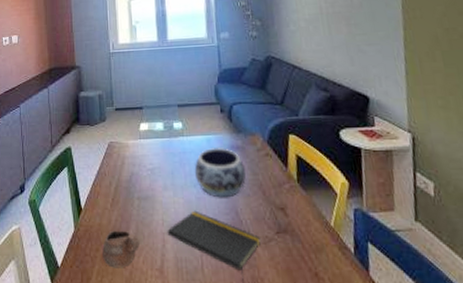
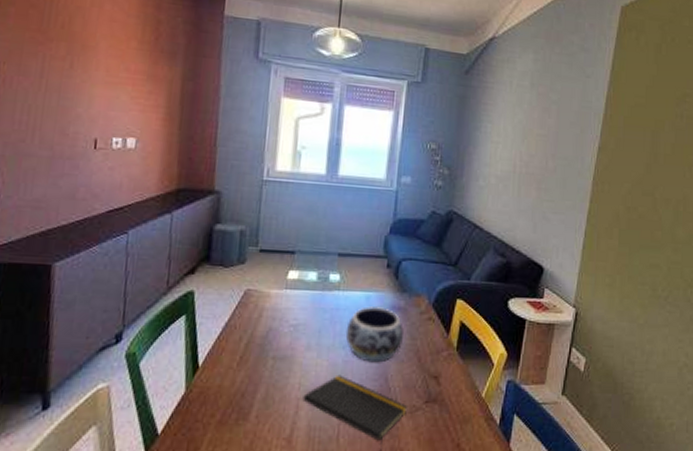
cup: present [102,230,140,268] -> none [218,393,267,437]

